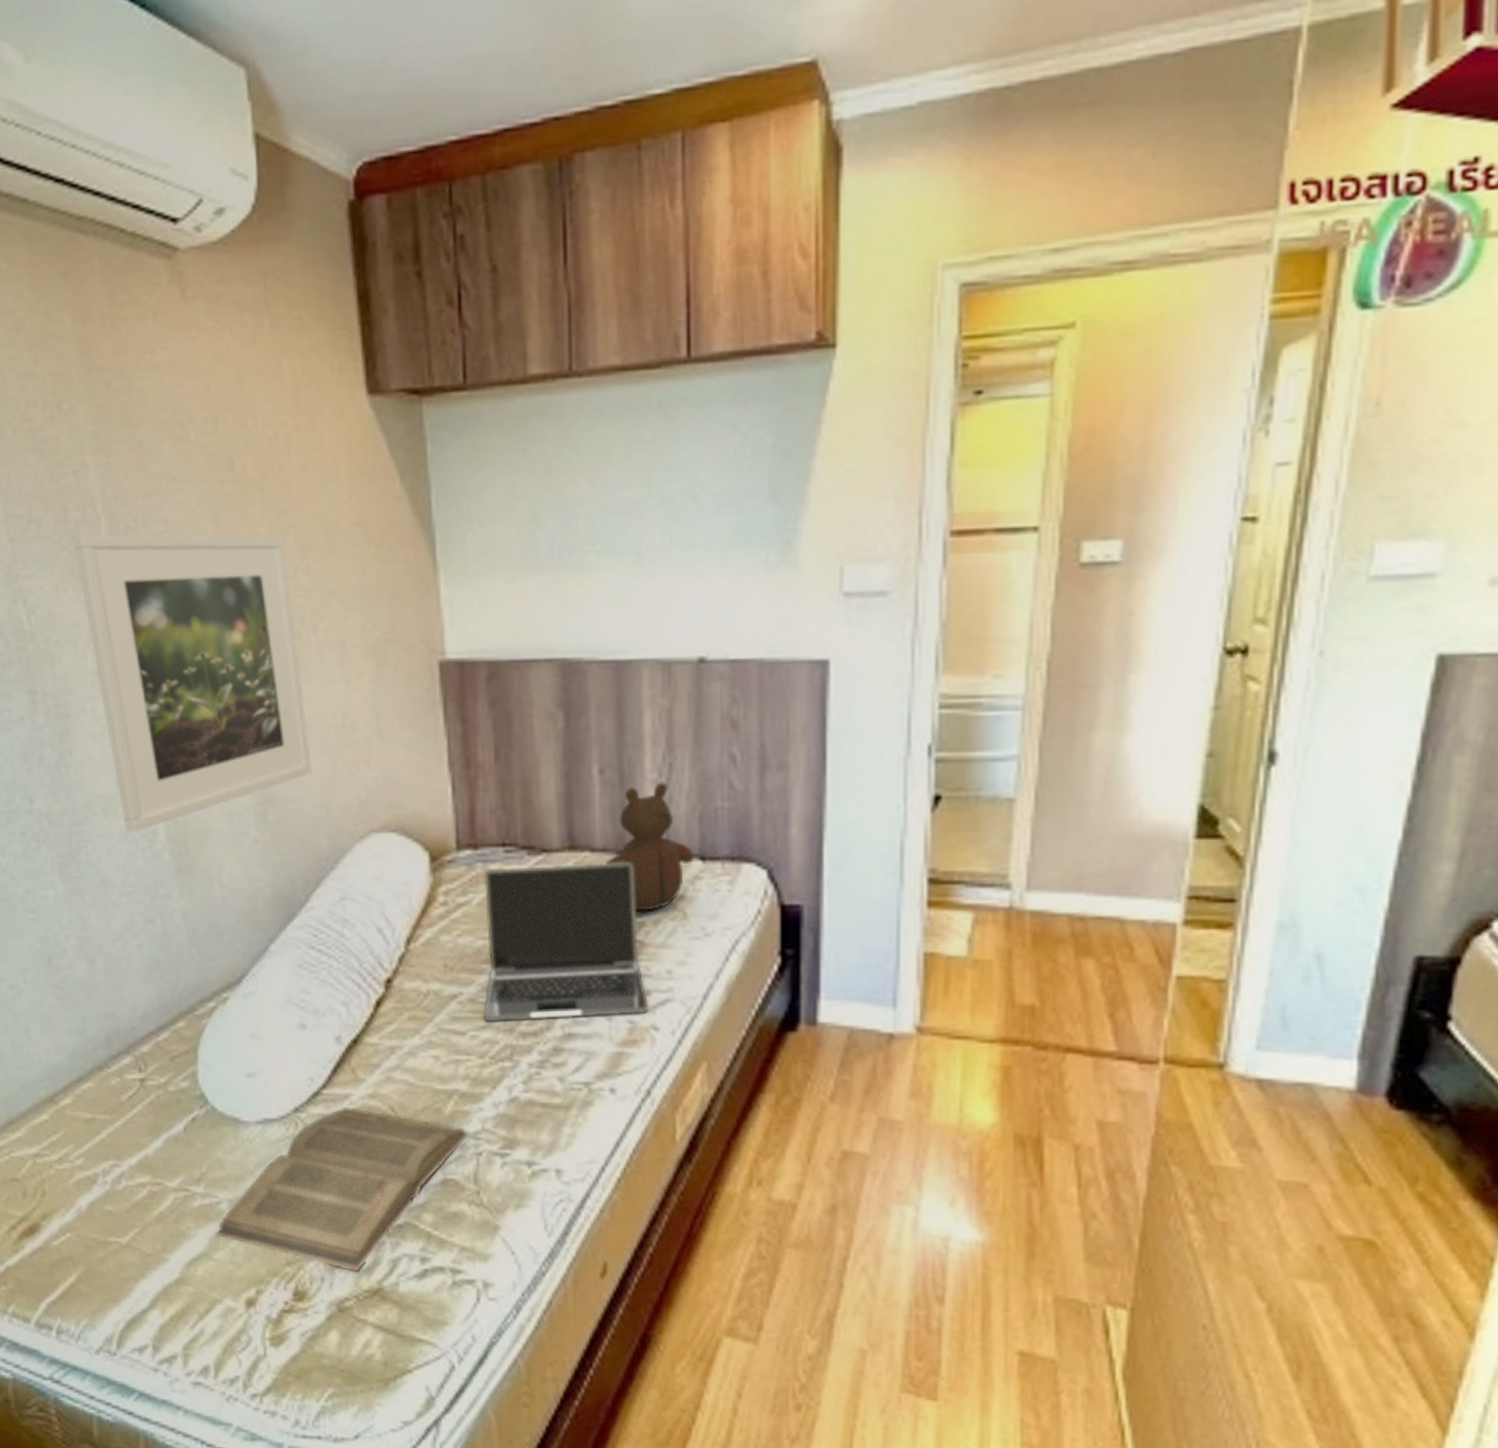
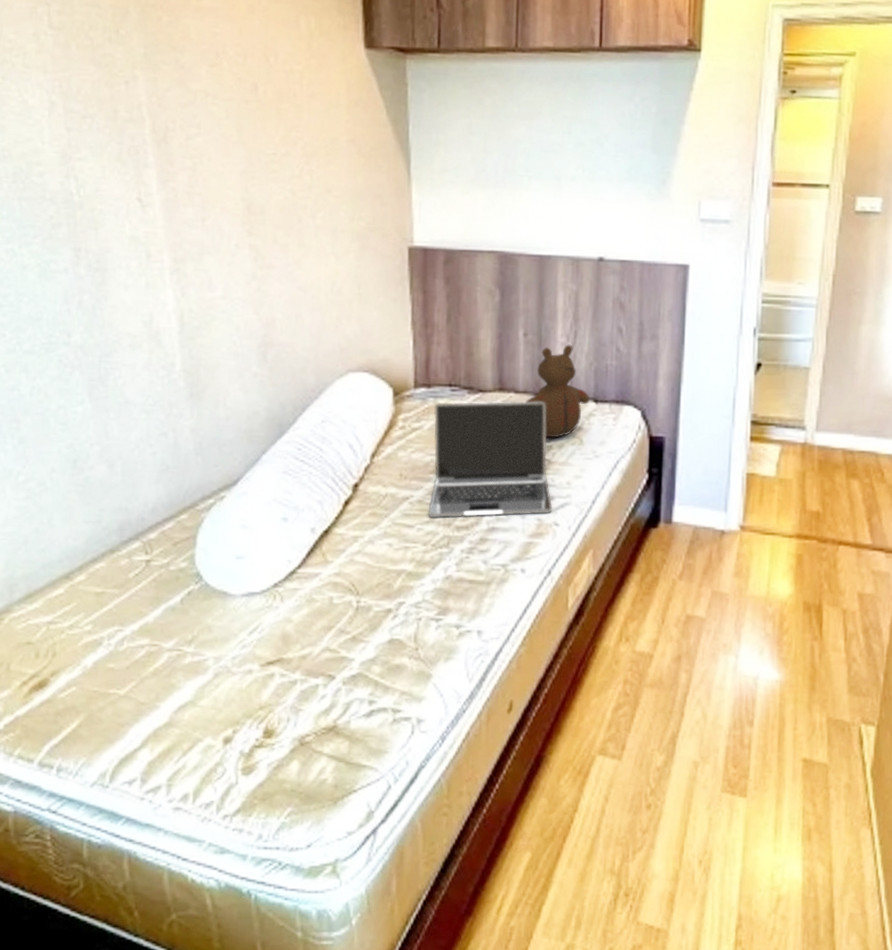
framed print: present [73,533,312,832] -> none [121,129,305,363]
book: present [216,1107,469,1273] -> none [202,583,412,714]

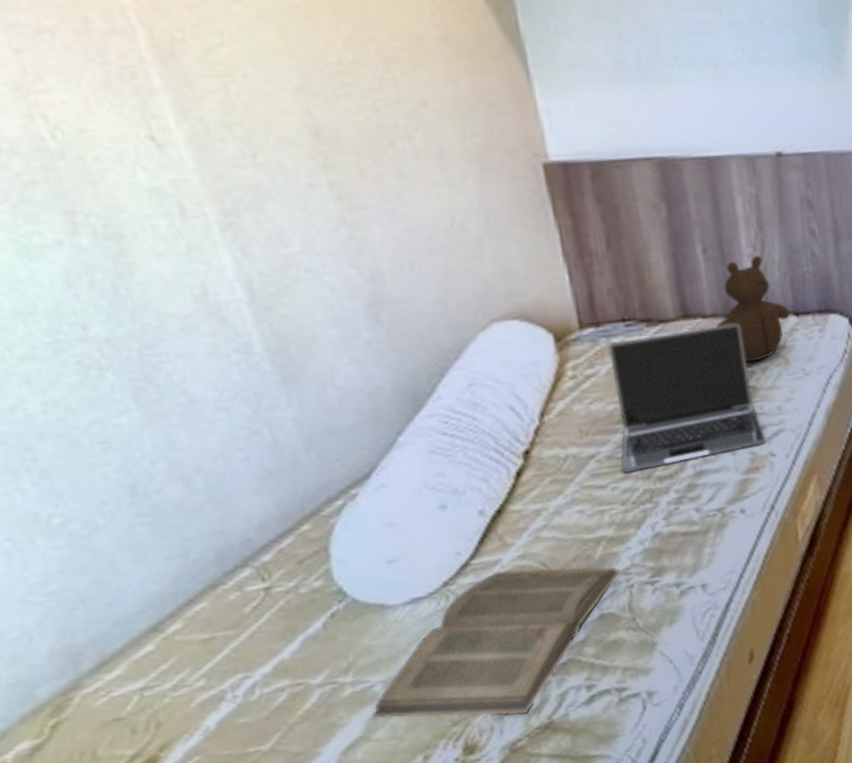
book: none [202,583,412,714] -> present [372,567,620,719]

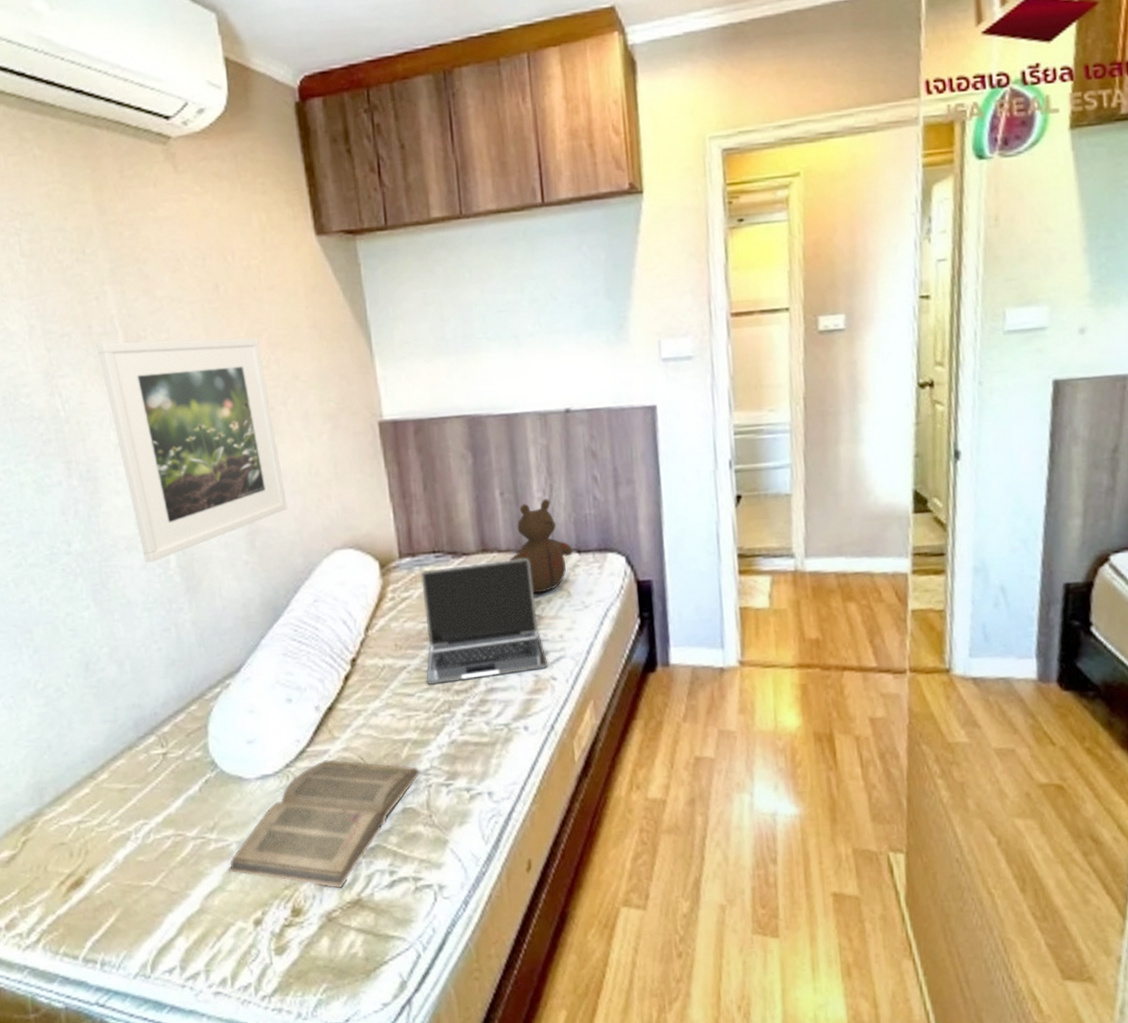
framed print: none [101,44,424,348] -> present [97,337,287,563]

